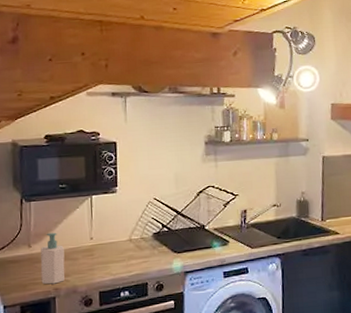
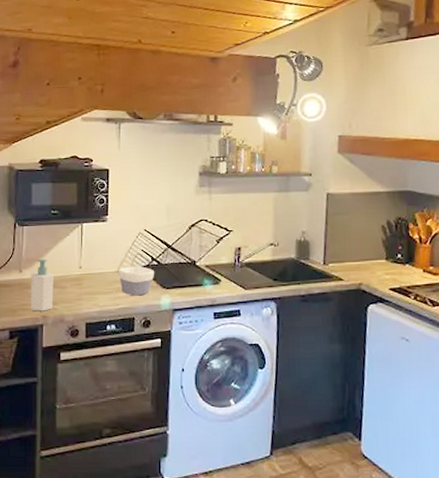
bowl: none [129,233,166,262] -> present [118,266,155,296]

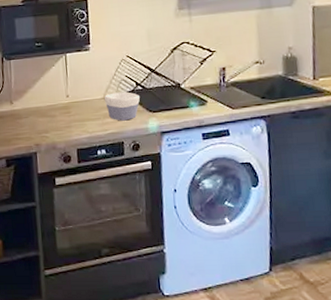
soap bottle: present [30,258,54,311] -> none [21,89,44,140]

